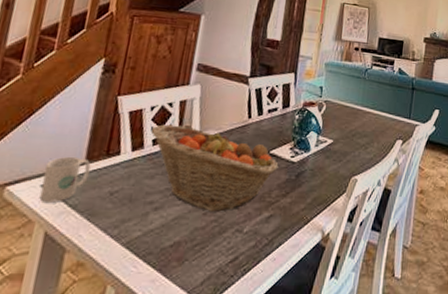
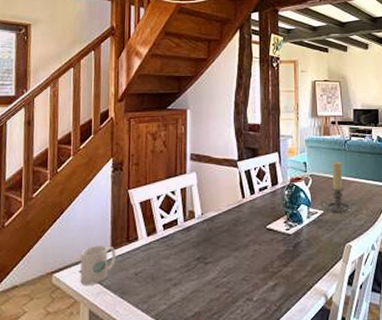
fruit basket: present [152,124,279,212] -> none [161,210,276,284]
candle holder: none [331,89,364,145] -> present [321,161,352,214]

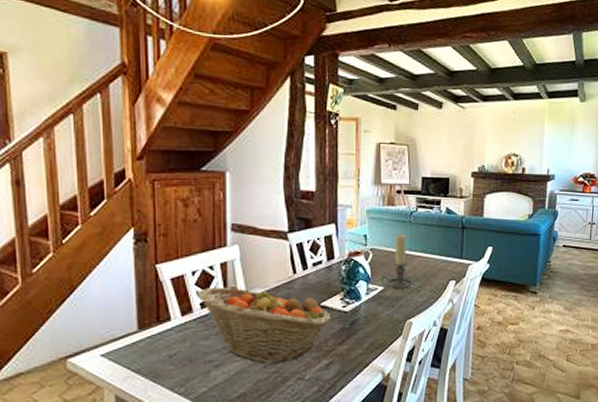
mug: present [80,245,116,285] -> none [101,326,145,370]
fruit basket: none [161,210,276,284] -> present [198,287,331,364]

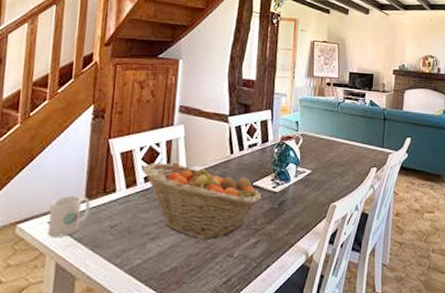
mug: none [101,326,145,370] -> present [48,195,91,237]
candle holder: present [381,235,415,290] -> none [309,122,340,174]

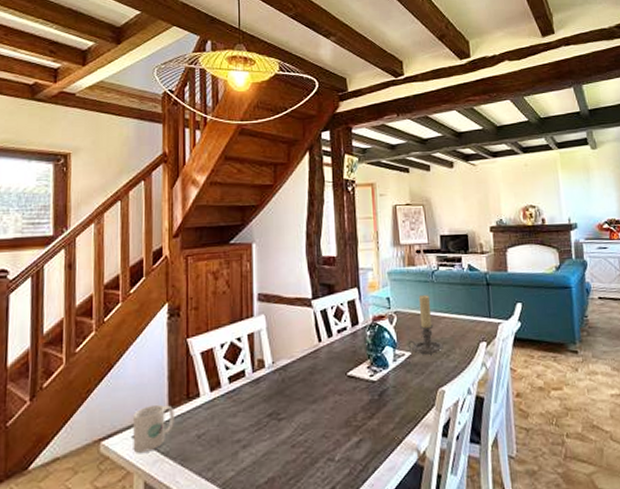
fruit basket: present [143,163,262,240] -> none [226,358,359,443]
candle holder: none [309,122,340,174] -> present [408,295,444,355]

